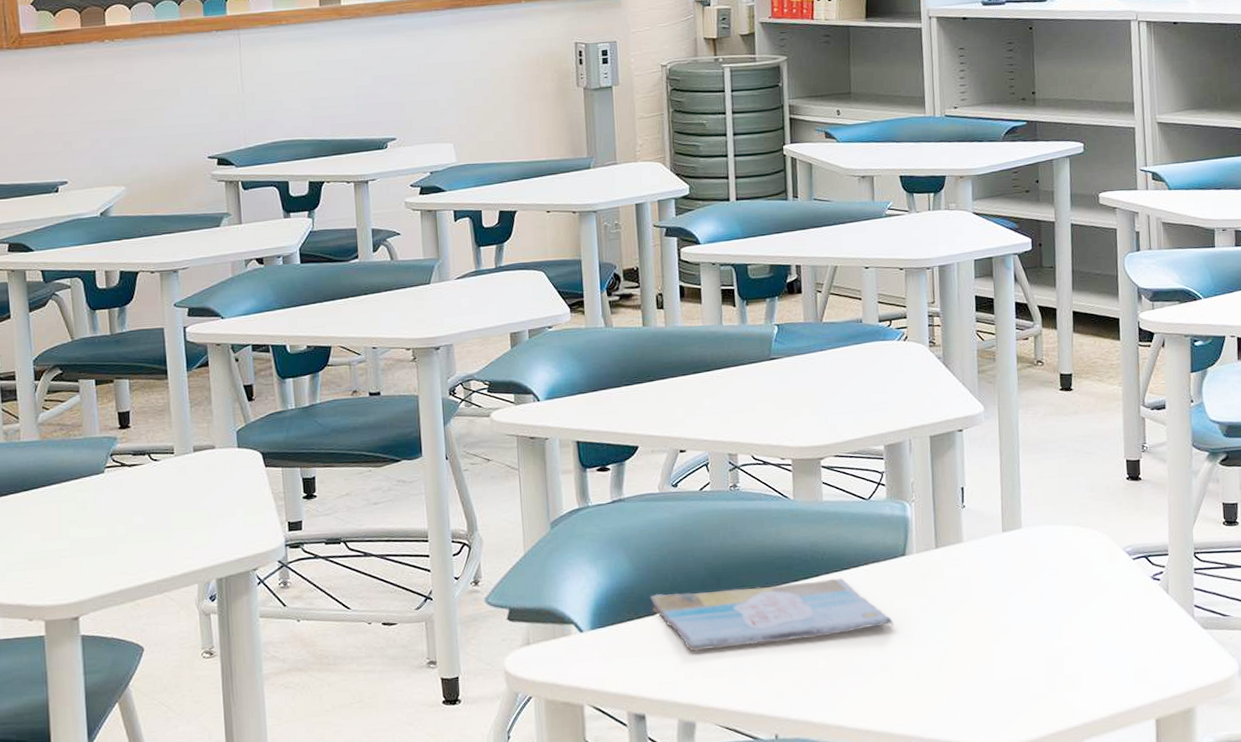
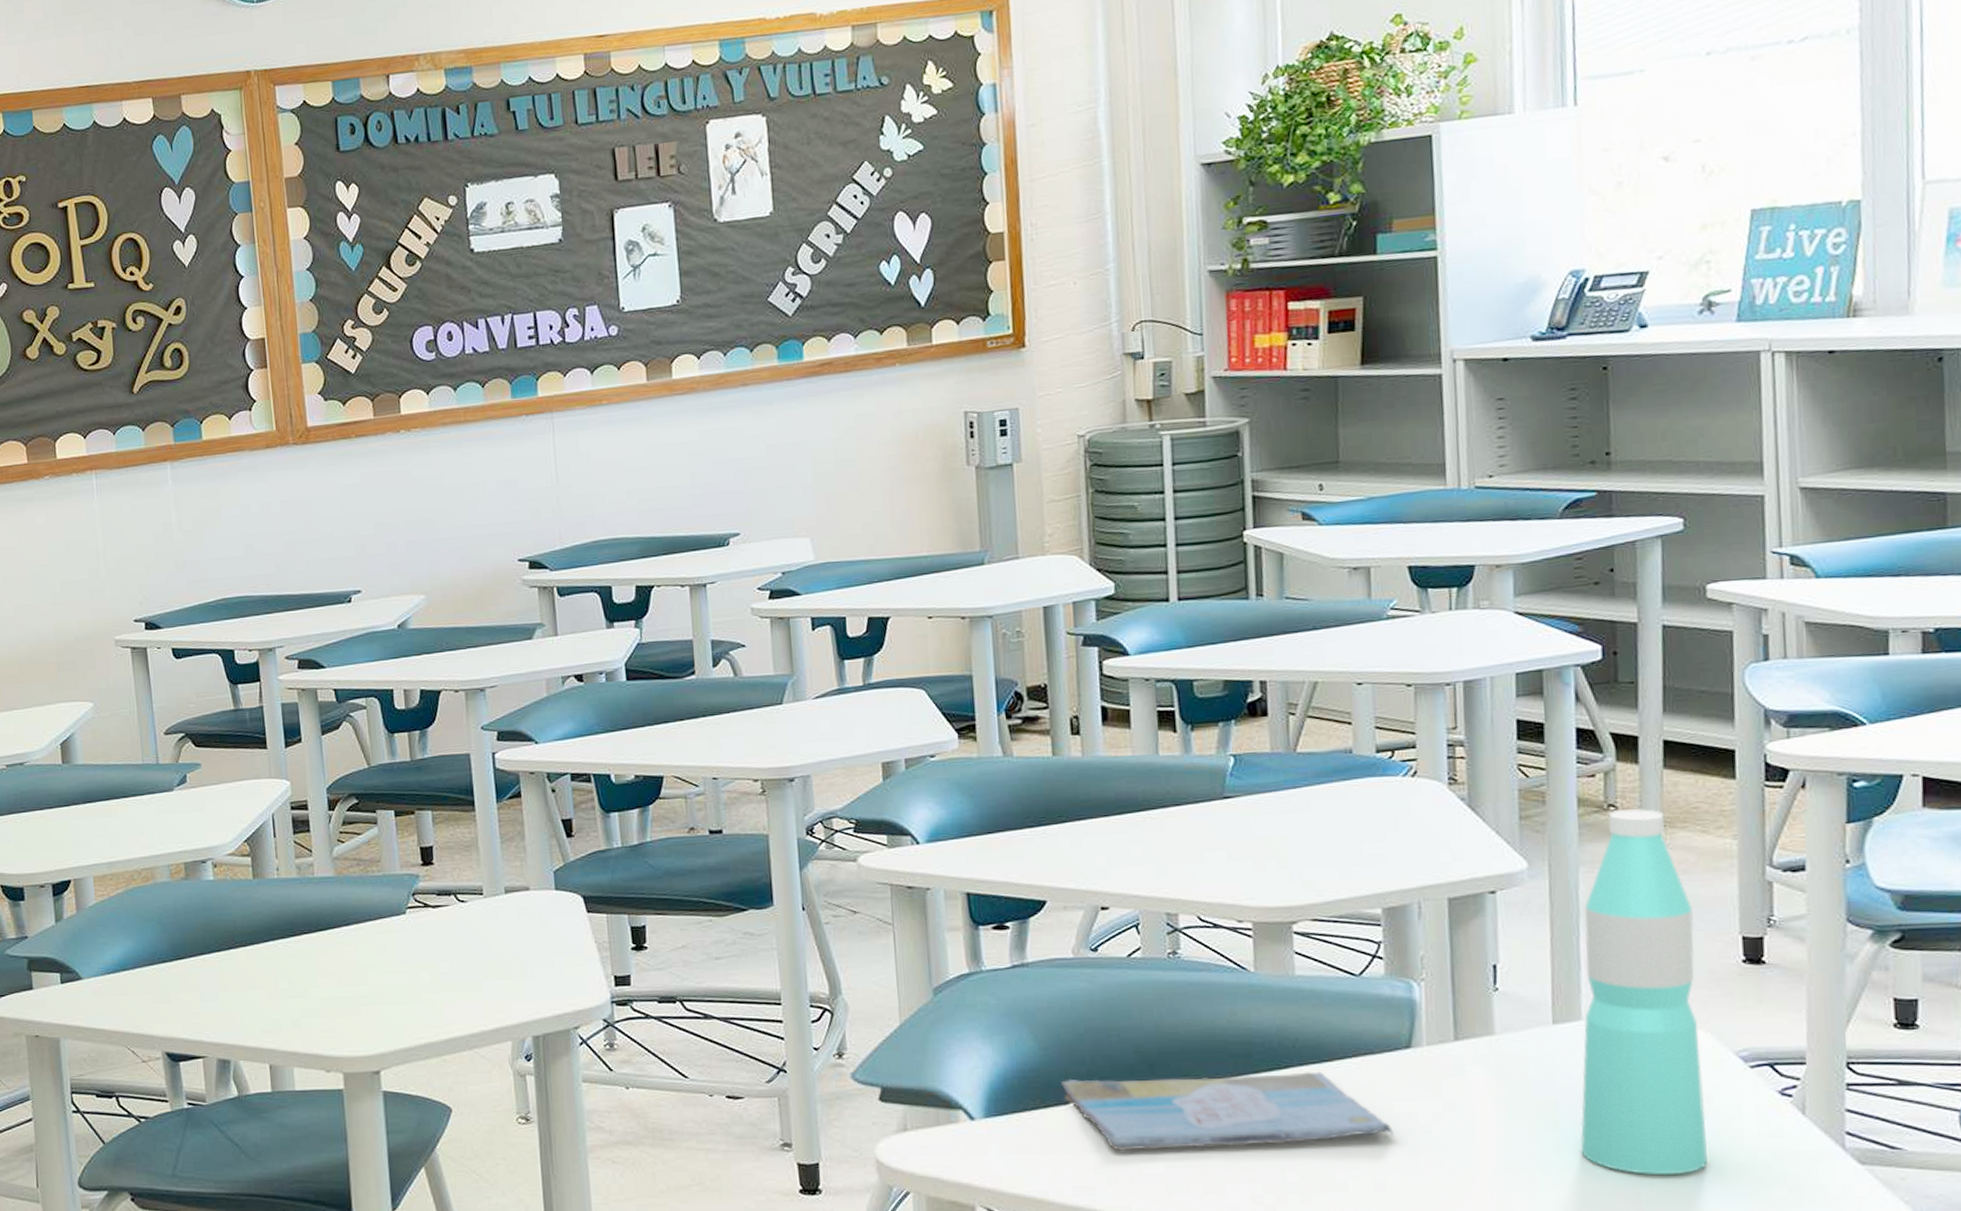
water bottle: none [1022,364,1106,646] -> present [1580,809,1708,1175]

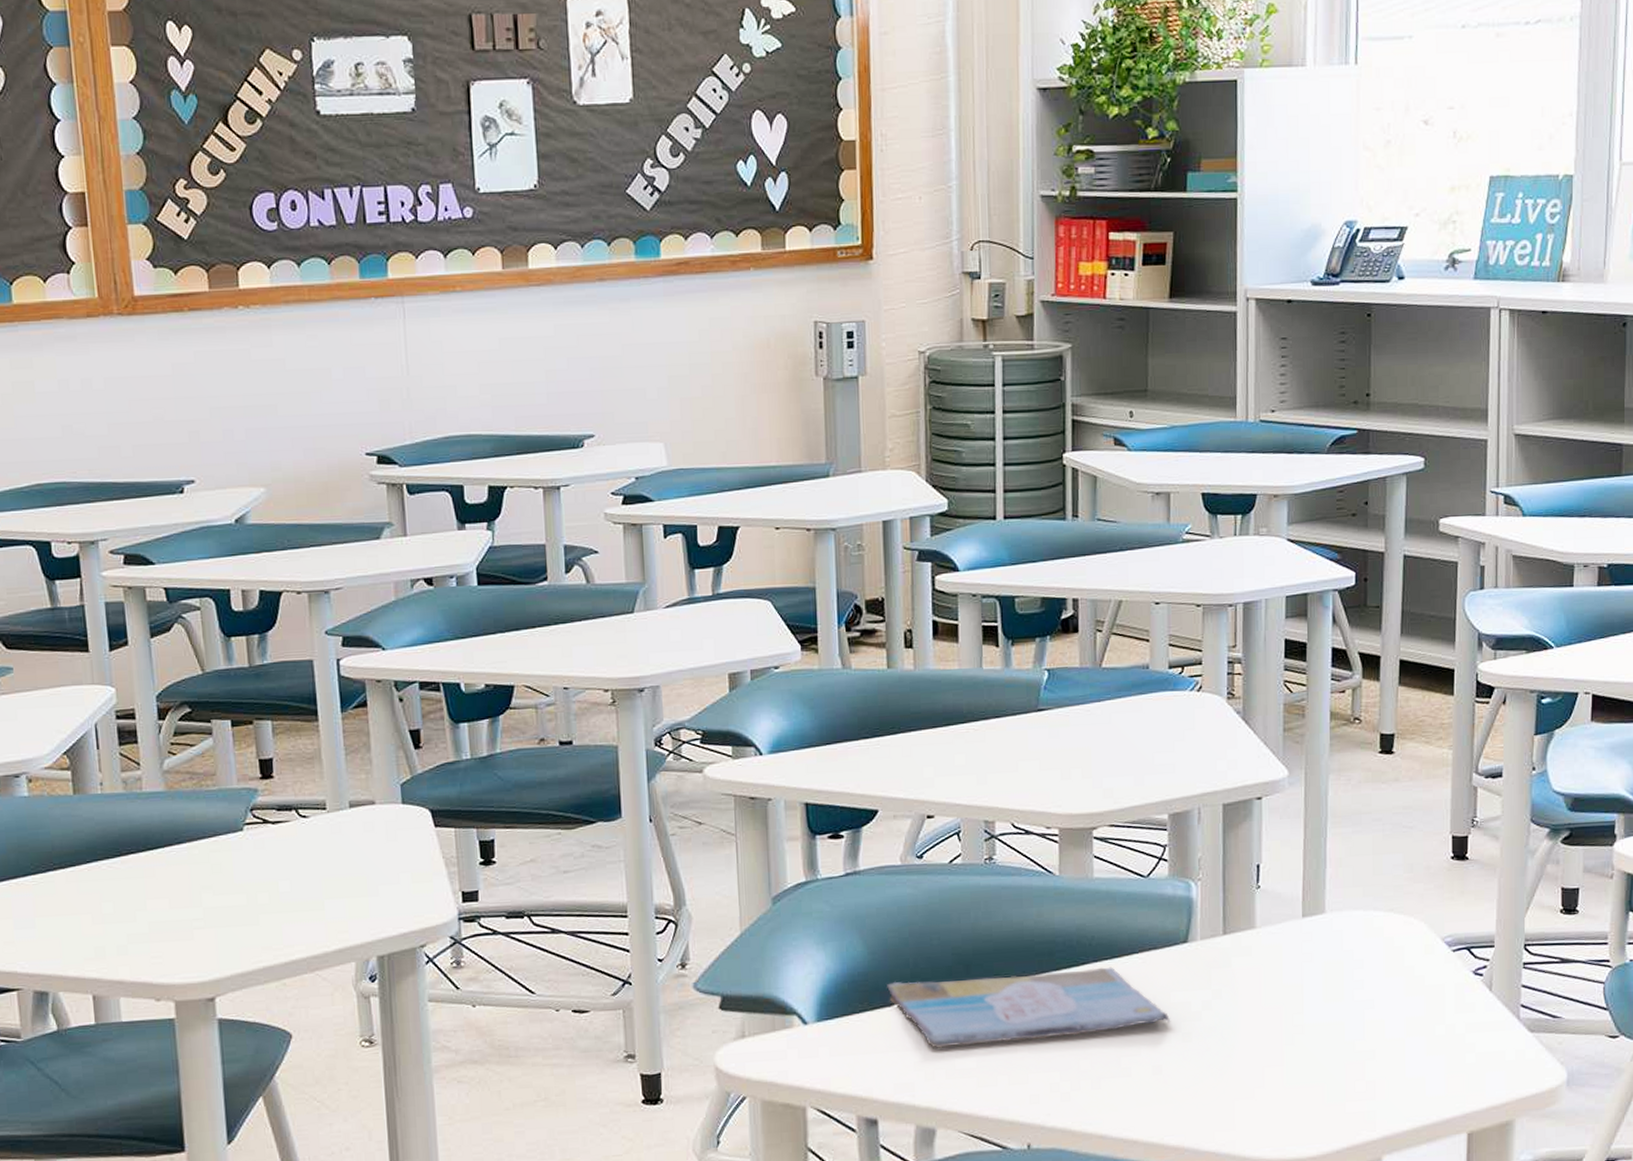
water bottle: present [1580,809,1708,1175] -> none [1319,722,1418,1049]

